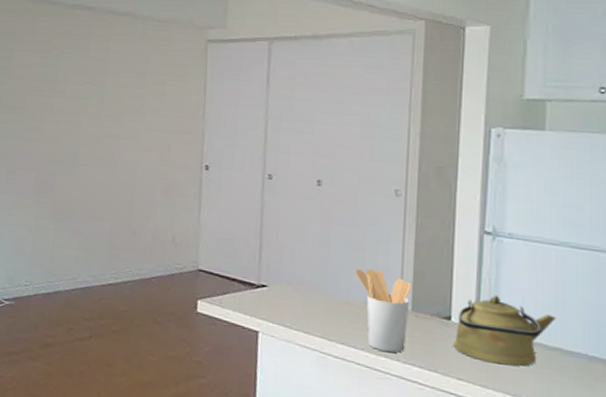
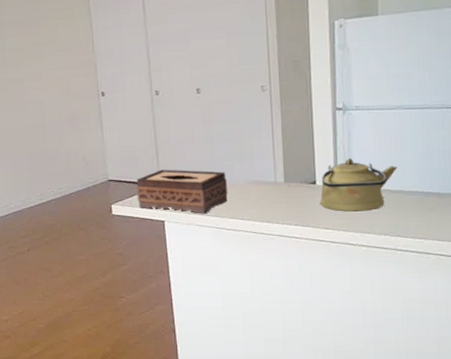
tissue box: none [229,268,341,332] -> present [136,169,228,214]
utensil holder: present [355,268,411,353] -> none [236,154,283,219]

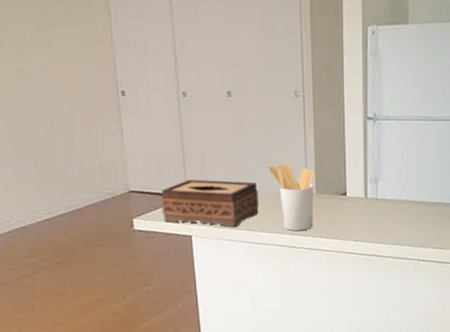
utensil holder: none [236,154,283,219] -> present [268,163,315,232]
kettle: present [319,157,398,212] -> none [349,168,422,223]

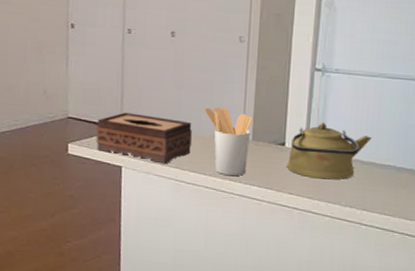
kettle: none [349,168,422,223] -> present [286,122,372,180]

